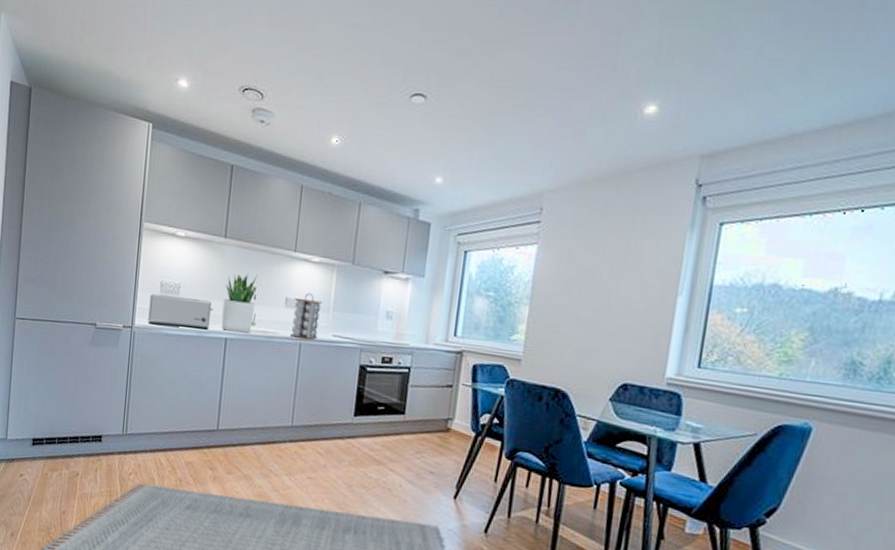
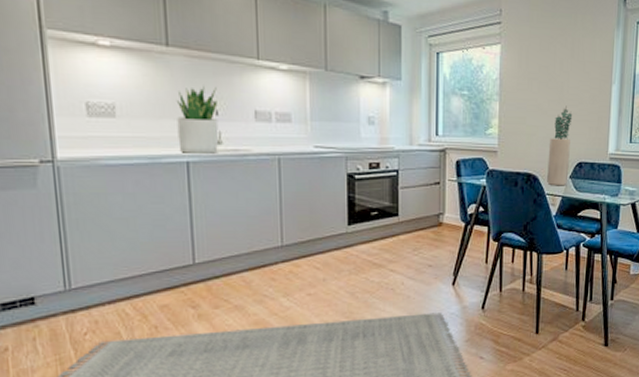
toaster: present [148,293,213,330] -> none [73,117,165,156]
spice rack: present [290,293,322,341] -> none [265,104,298,154]
vase: none [579,316,621,409] -> present [547,105,573,186]

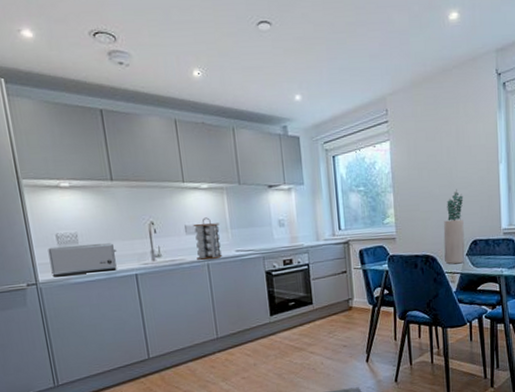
toaster: none [73,117,165,156] -> present [48,242,117,277]
planter: present [176,85,219,153] -> none [122,209,159,267]
spice rack: none [265,104,298,154] -> present [193,217,223,261]

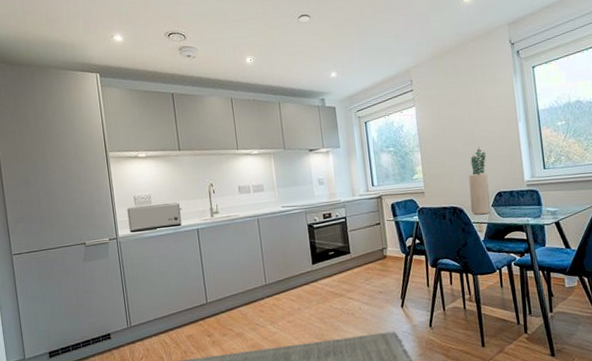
spice rack: present [193,217,223,261] -> none [245,178,271,216]

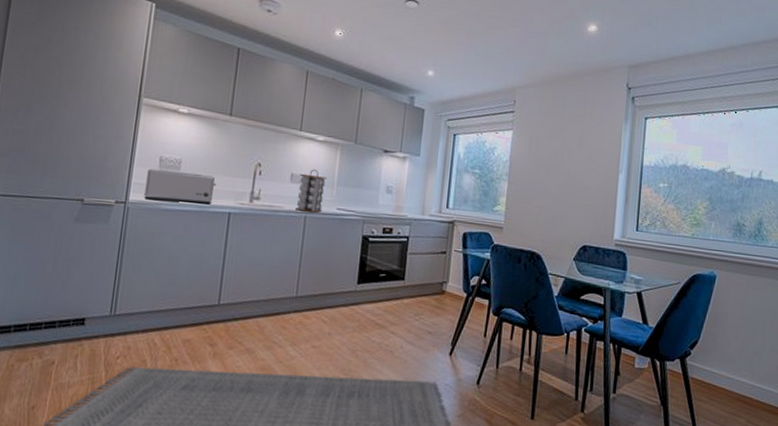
spice rack: none [245,178,271,216] -> present [295,169,326,214]
vase: present [468,146,491,215] -> none [550,190,579,268]

